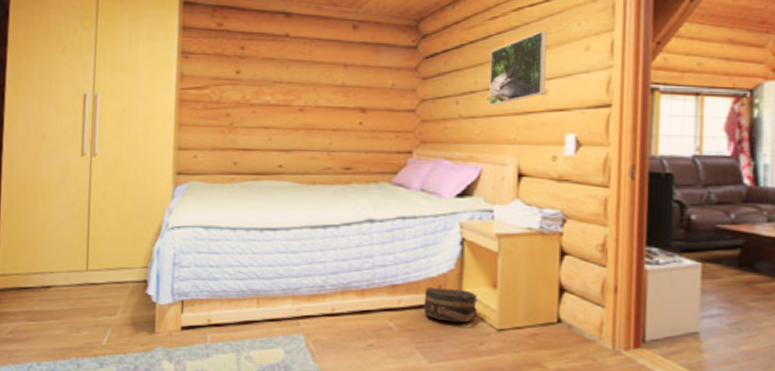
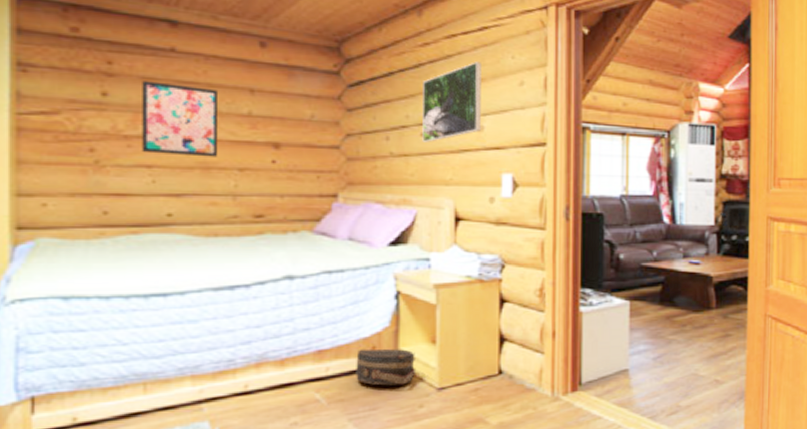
wall art: none [262,61,319,120] -> present [142,81,219,157]

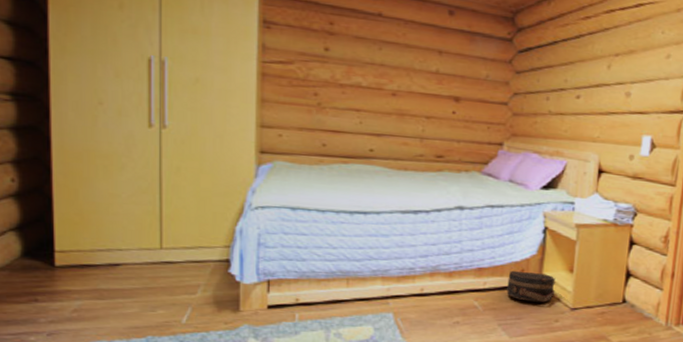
wall art: present [142,81,219,157] -> none [353,40,413,106]
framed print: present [422,61,481,142] -> none [577,35,634,104]

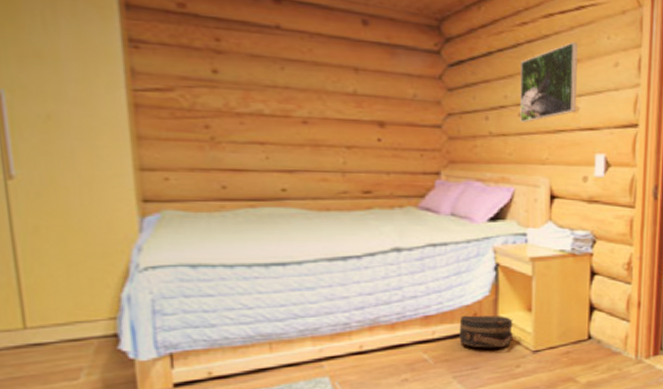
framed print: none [577,35,634,104] -> present [520,42,578,123]

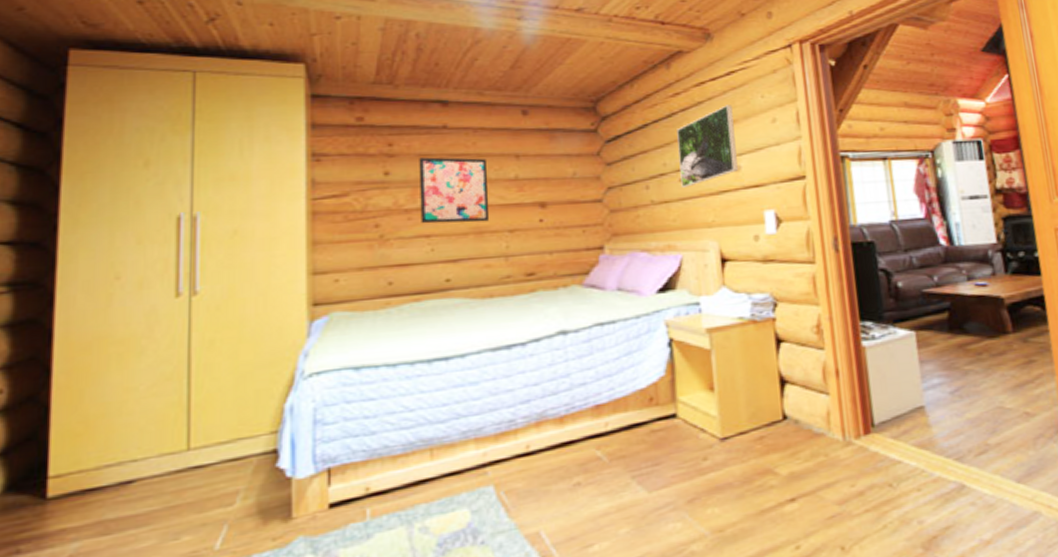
wall art: none [250,58,327,135] -> present [419,157,490,224]
hat box: present [459,315,514,348] -> none [634,398,697,439]

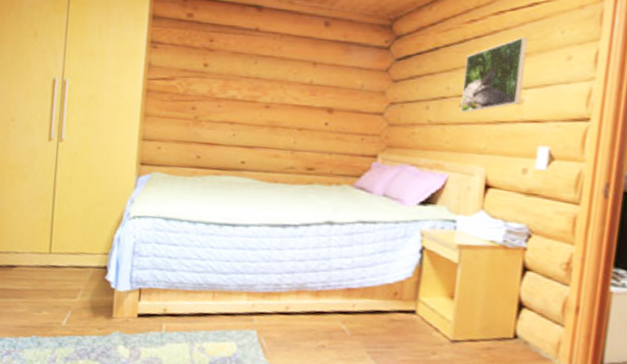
wall art: present [419,157,490,224] -> none [227,55,288,118]

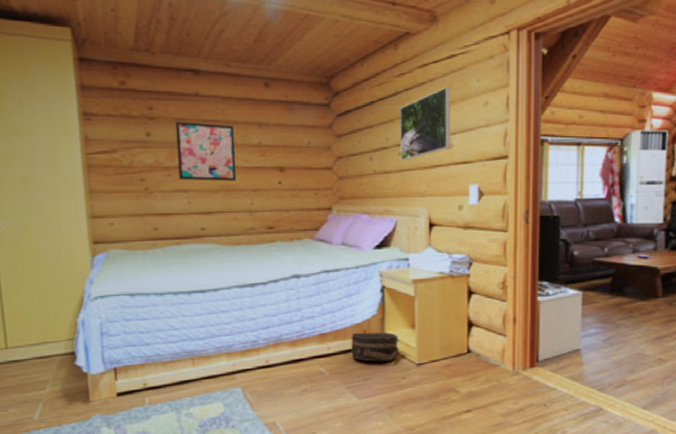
wall art: none [227,55,288,118] -> present [175,122,237,181]
hat box: none [377,292,434,331] -> present [351,332,400,362]

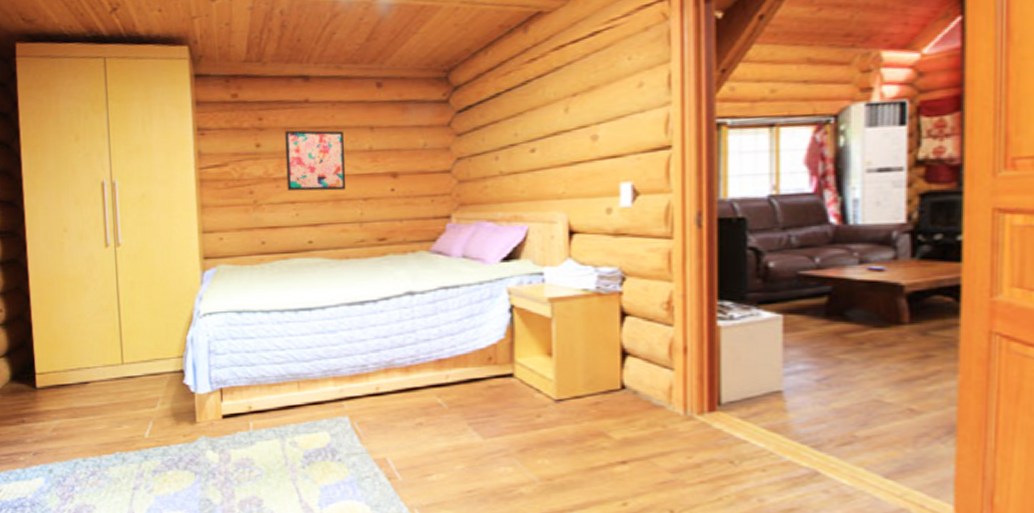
hat box: present [351,332,400,362] -> none [473,359,533,395]
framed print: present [400,87,450,160] -> none [531,69,594,158]

